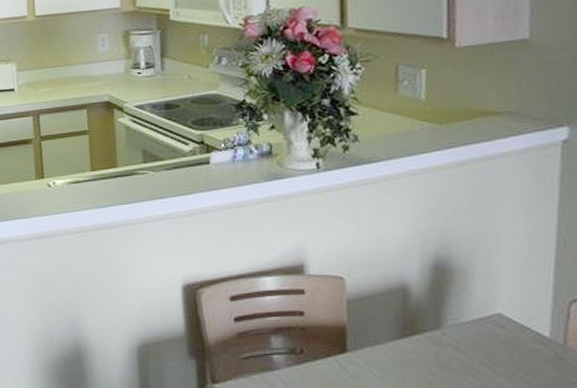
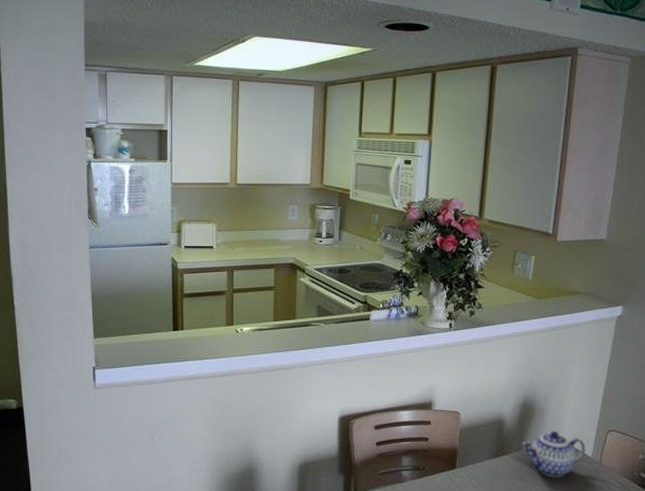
teapot: none [438,301,540,367] -> present [521,431,586,478]

